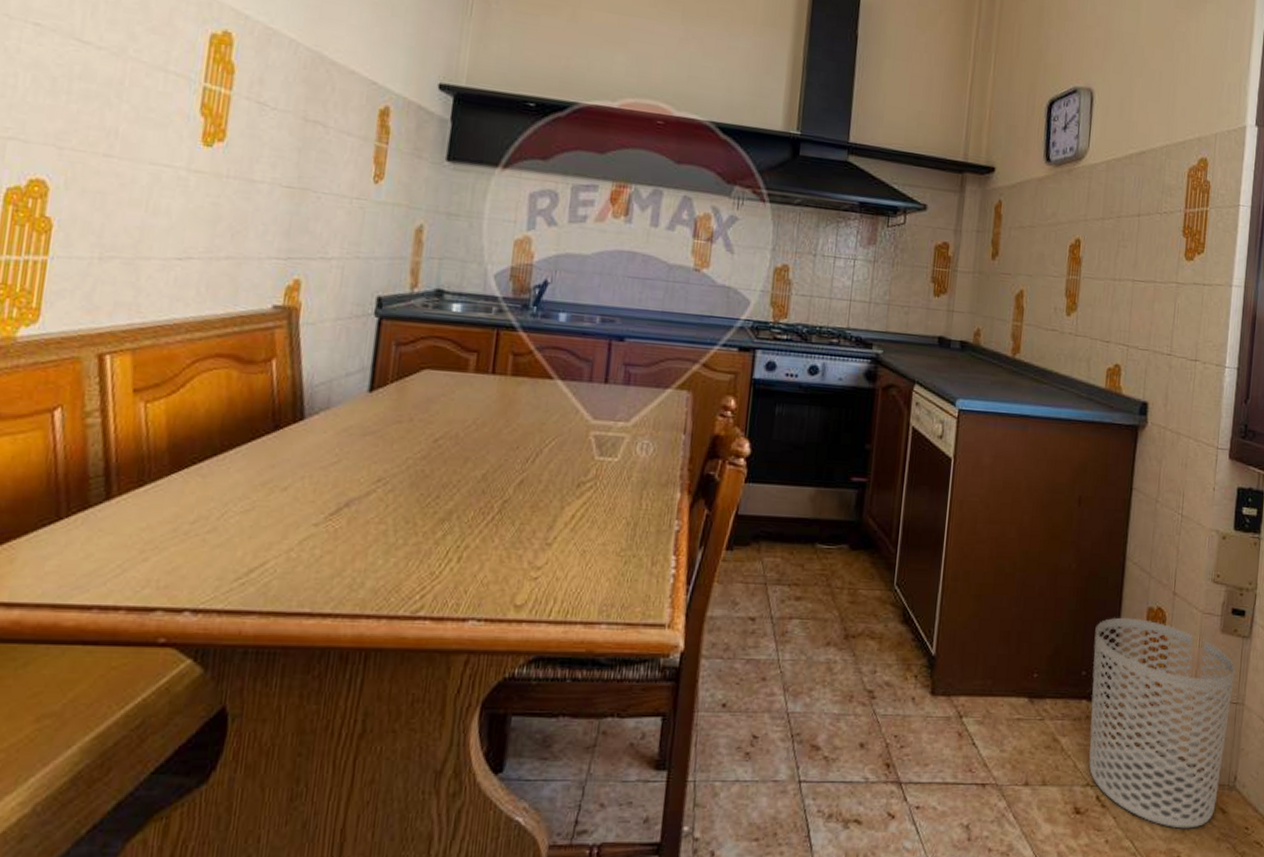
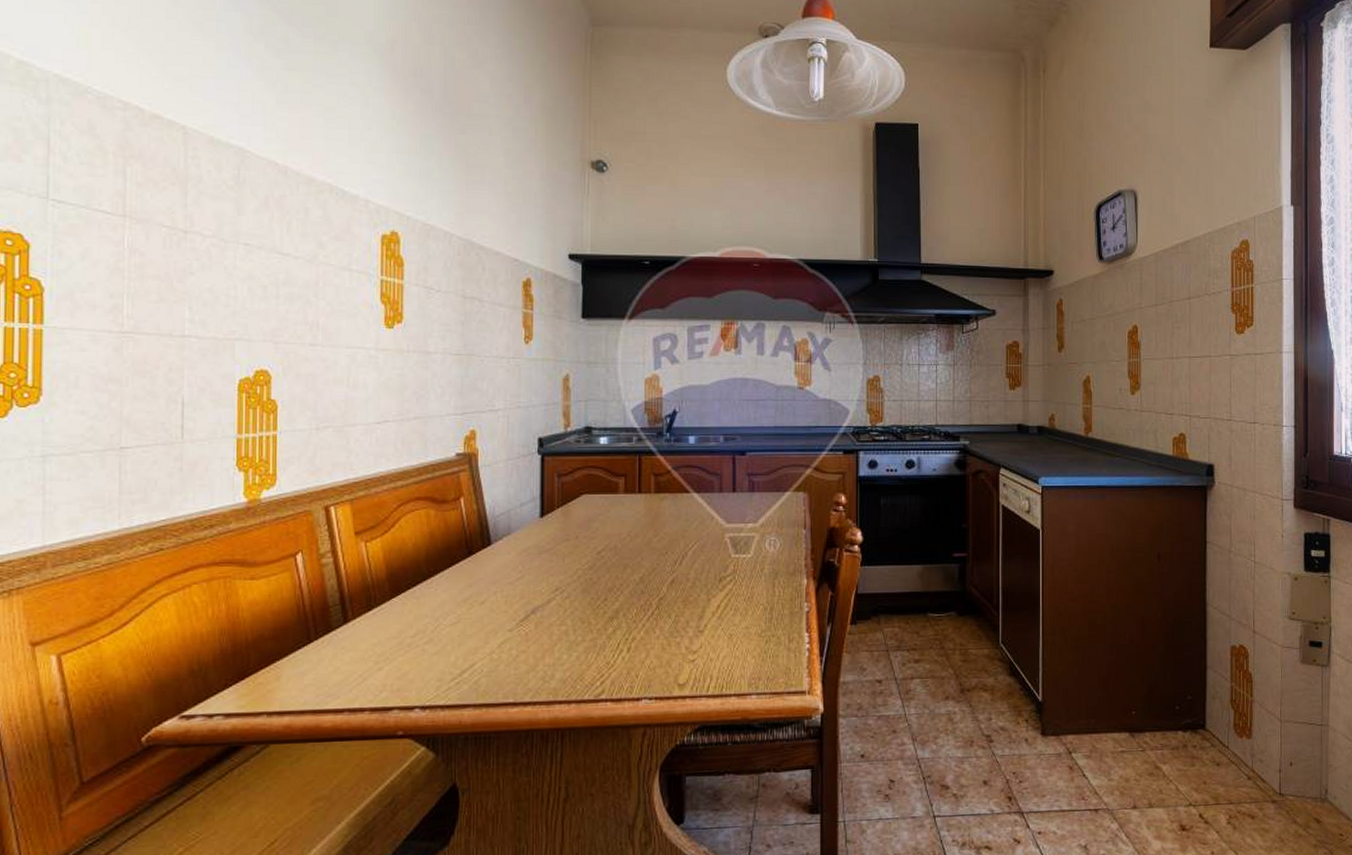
waste bin: present [1088,617,1235,829] -> none [1184,656,1317,839]

